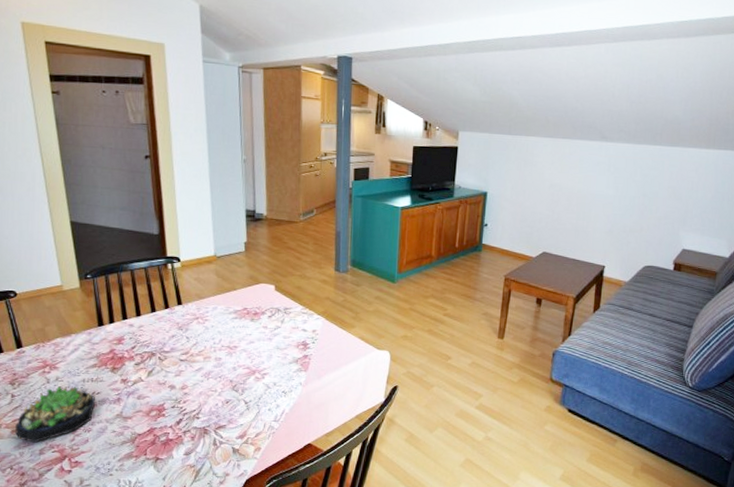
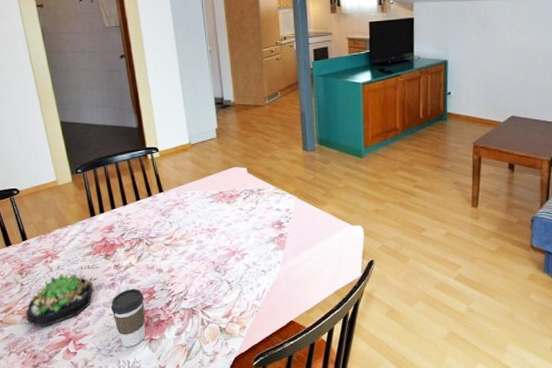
coffee cup: none [114,404,153,467] -> present [110,288,146,348]

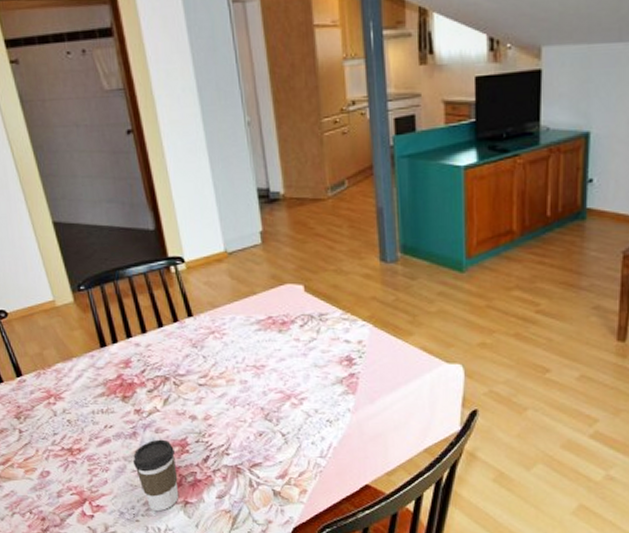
succulent plant: present [26,274,94,327] -> none [28,419,110,484]

